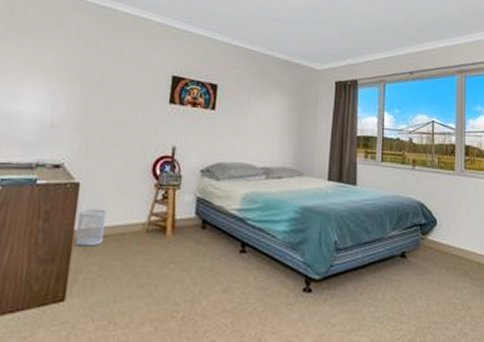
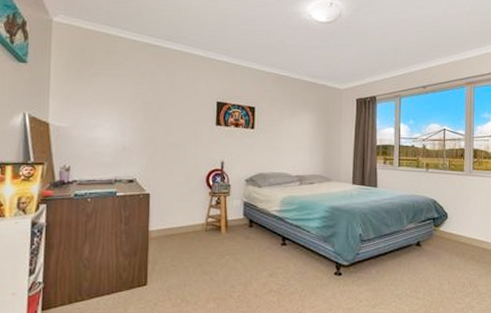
wastebasket: present [74,208,107,247] -> none [150,214,173,243]

